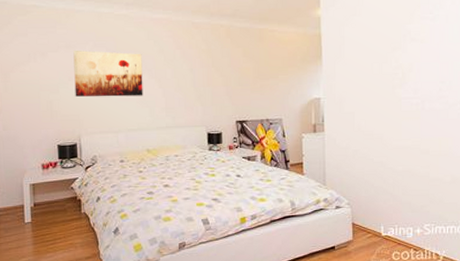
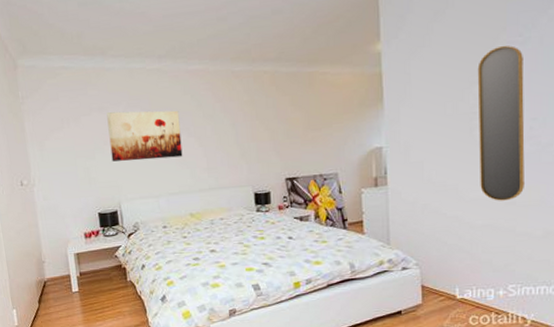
home mirror: none [398,20,437,150] -> present [477,45,526,201]

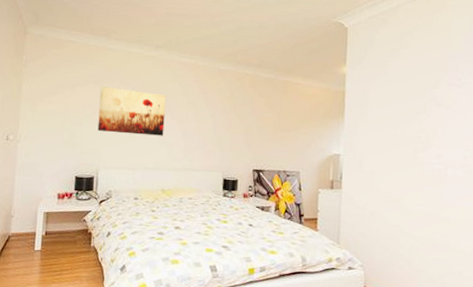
home mirror: present [477,45,526,201] -> none [420,85,461,218]

